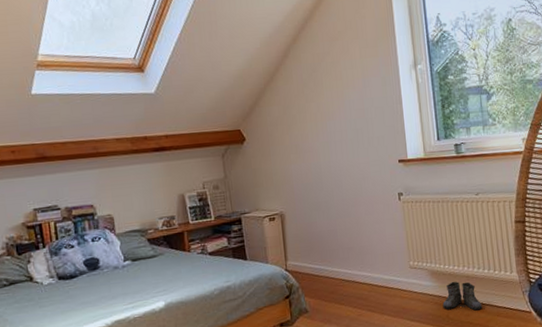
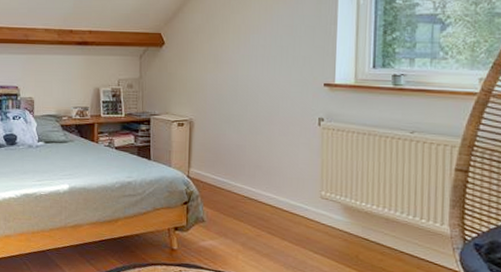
boots: present [442,281,483,311] -> none [353,221,400,258]

